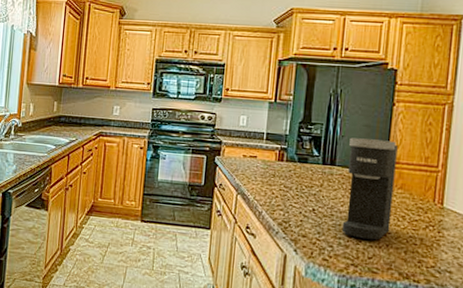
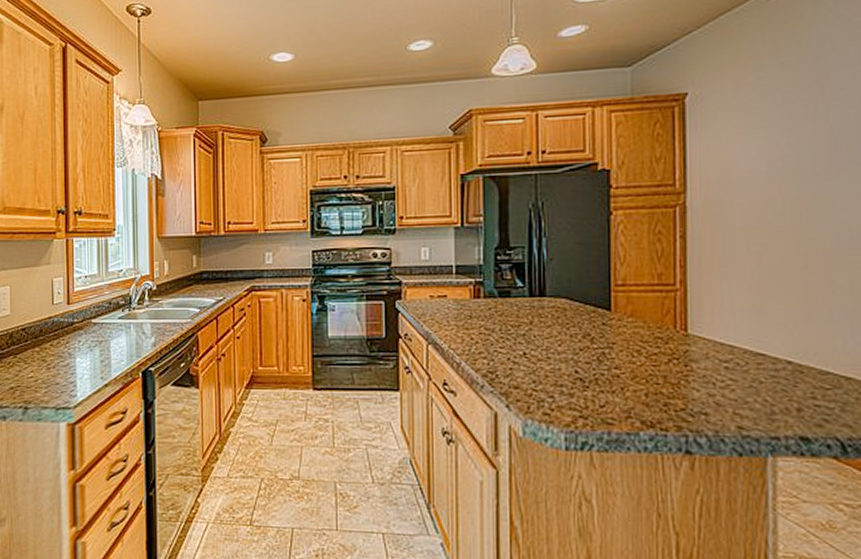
coffee maker: present [341,137,398,241] -> none [560,259,623,384]

